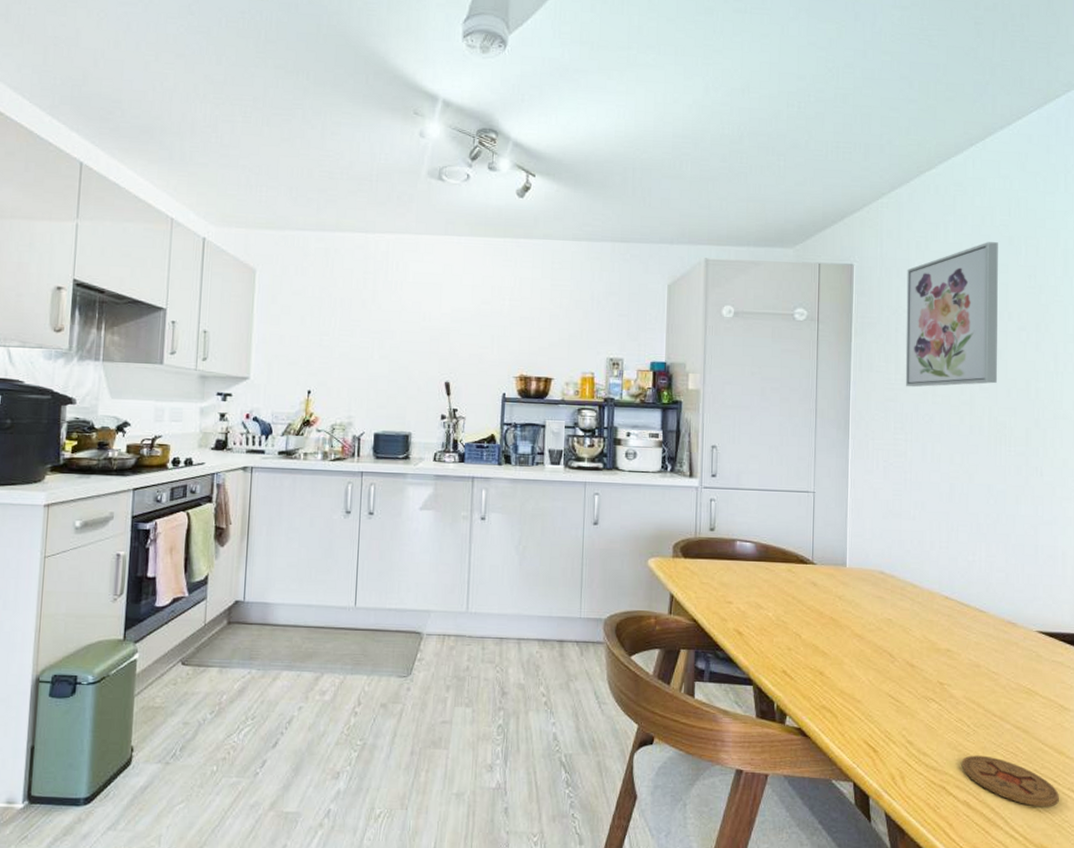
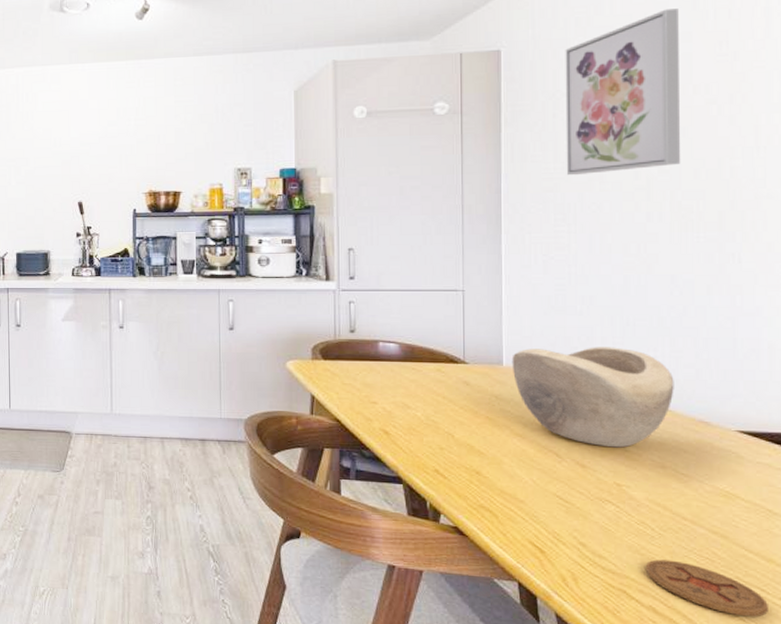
decorative bowl: none [854,550,989,648] -> present [512,347,674,448]

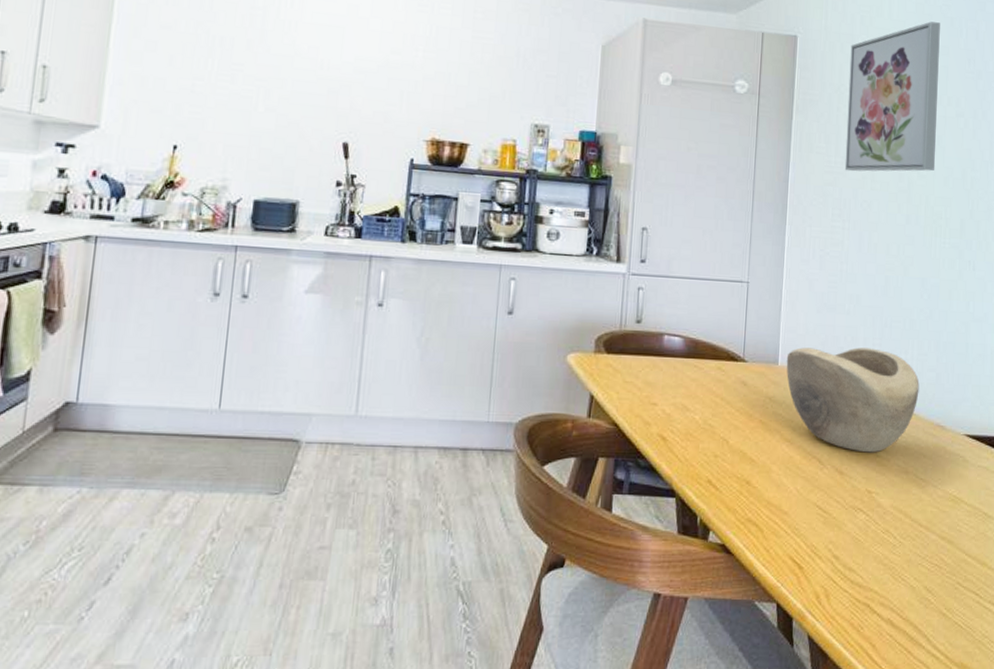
coaster: present [645,559,768,617] -> none [886,569,980,623]

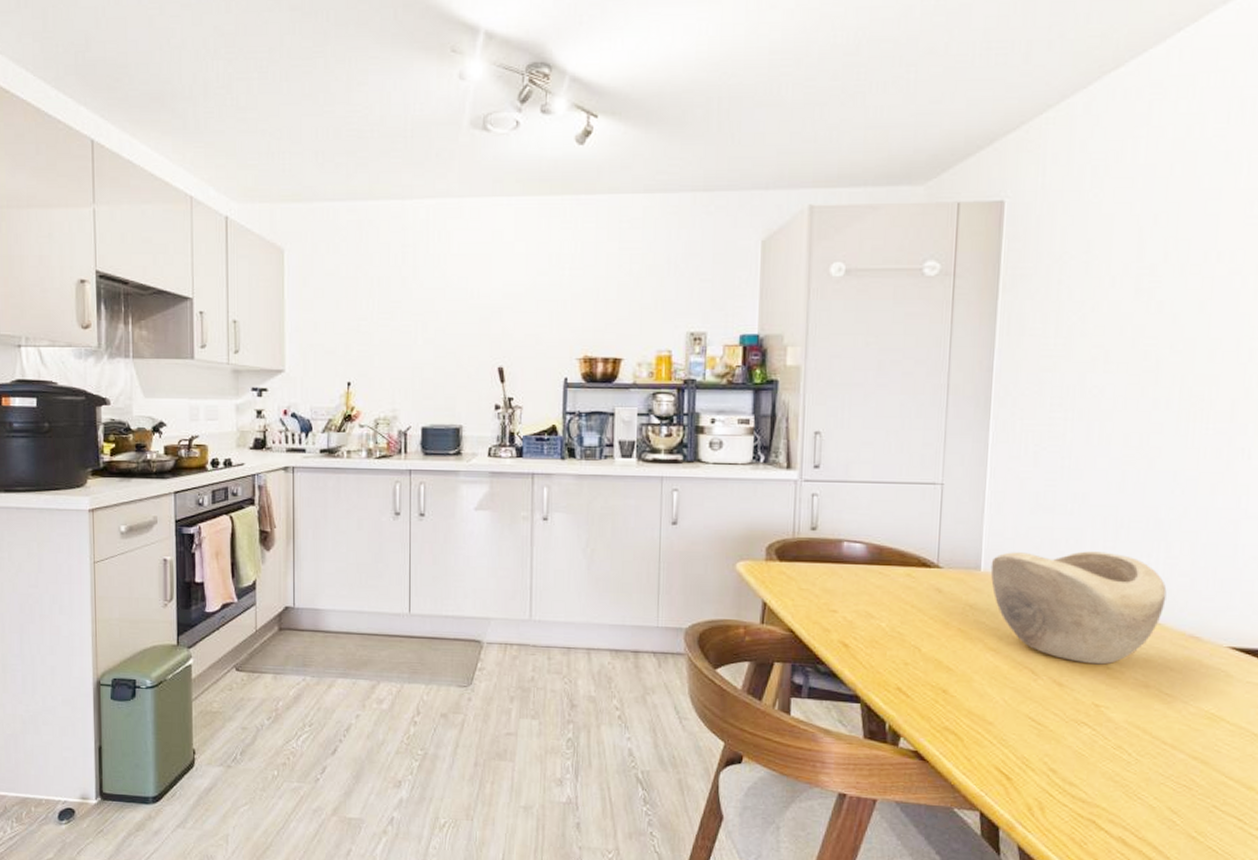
wall art: present [844,21,940,172] -> none [1067,160,1209,353]

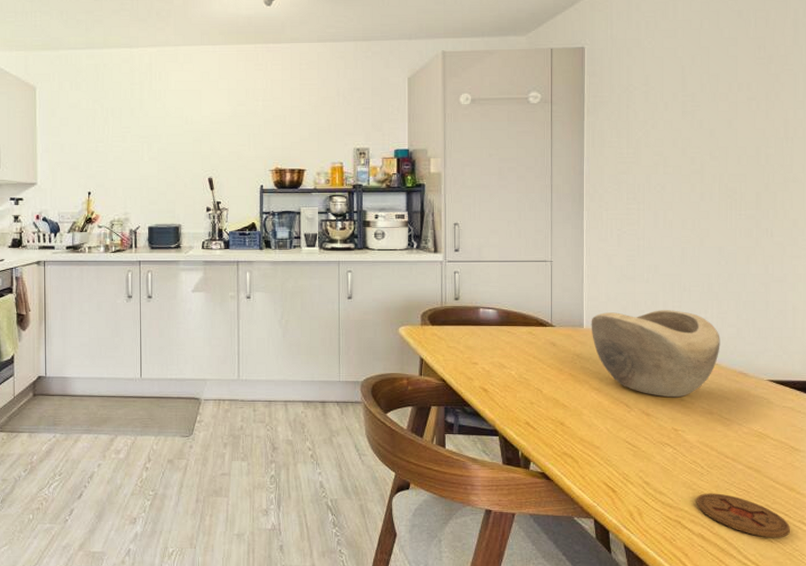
coaster: none [1117,787,1244,849] -> present [696,493,790,538]

